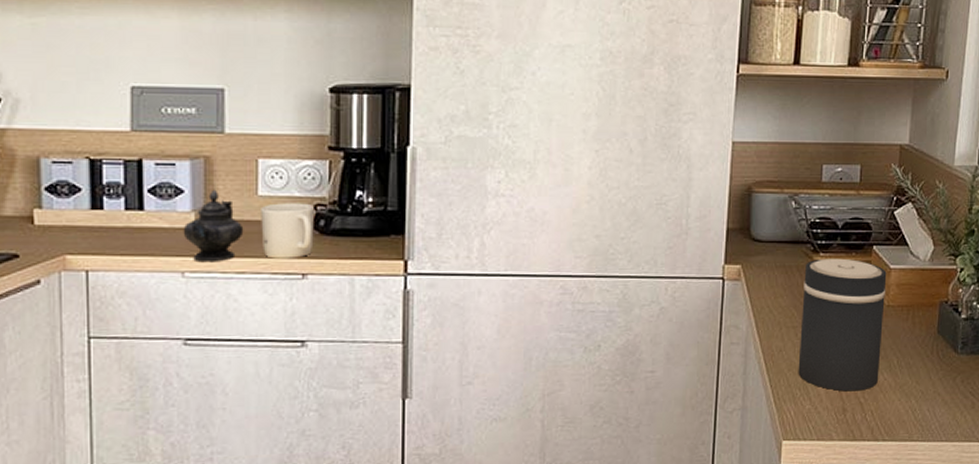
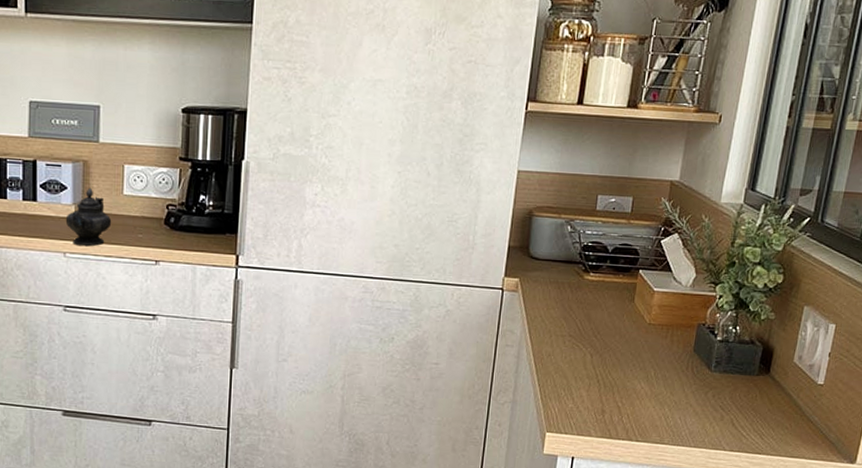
mug: present [261,203,314,259] -> none [125,202,166,248]
cylinder: present [798,258,887,392] -> none [563,278,651,396]

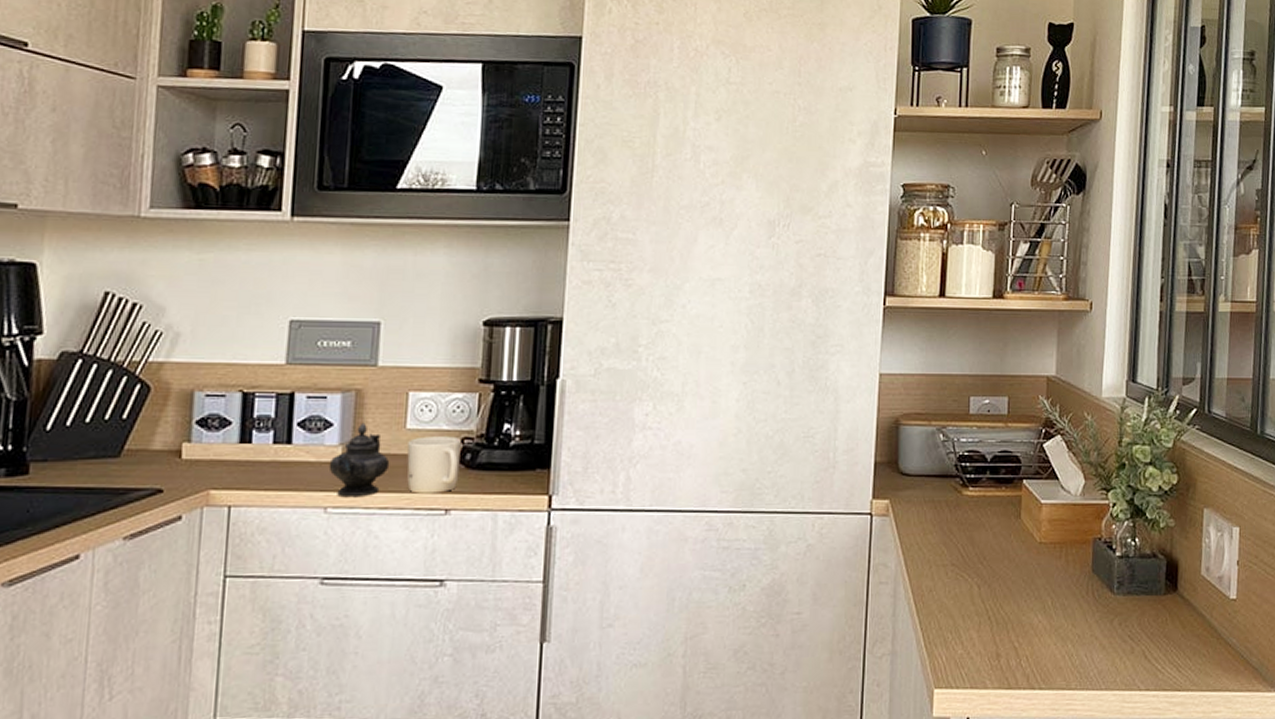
mug: none [125,202,166,248] -> present [406,436,461,494]

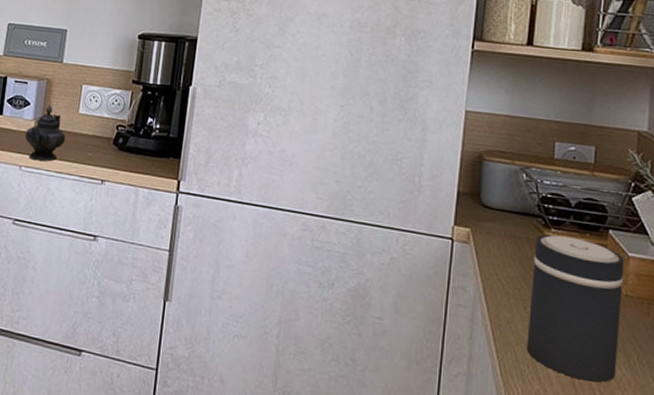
mug: present [406,436,461,494] -> none [76,121,117,167]
cylinder: none [949,493,1038,635] -> present [526,234,625,382]

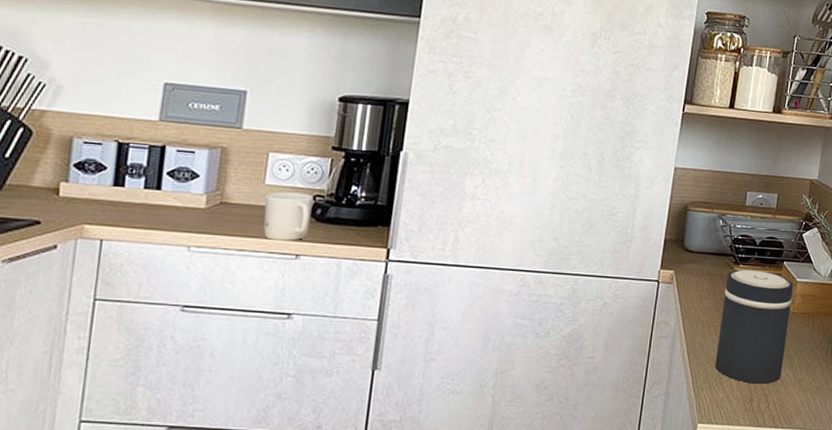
teapot: present [25,104,66,162] -> none [193,176,249,240]
mug: none [76,121,117,167] -> present [263,192,313,241]

